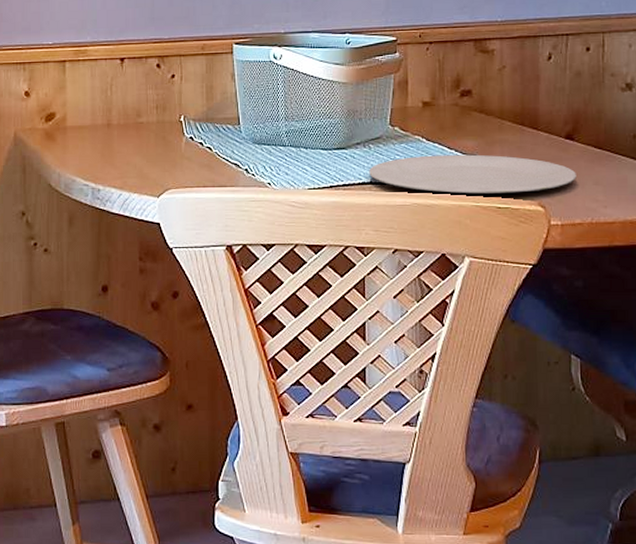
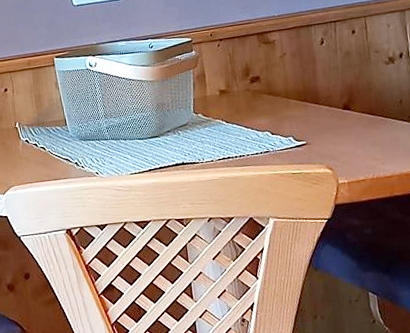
plate: present [369,154,577,195] -> none [180,129,356,166]

